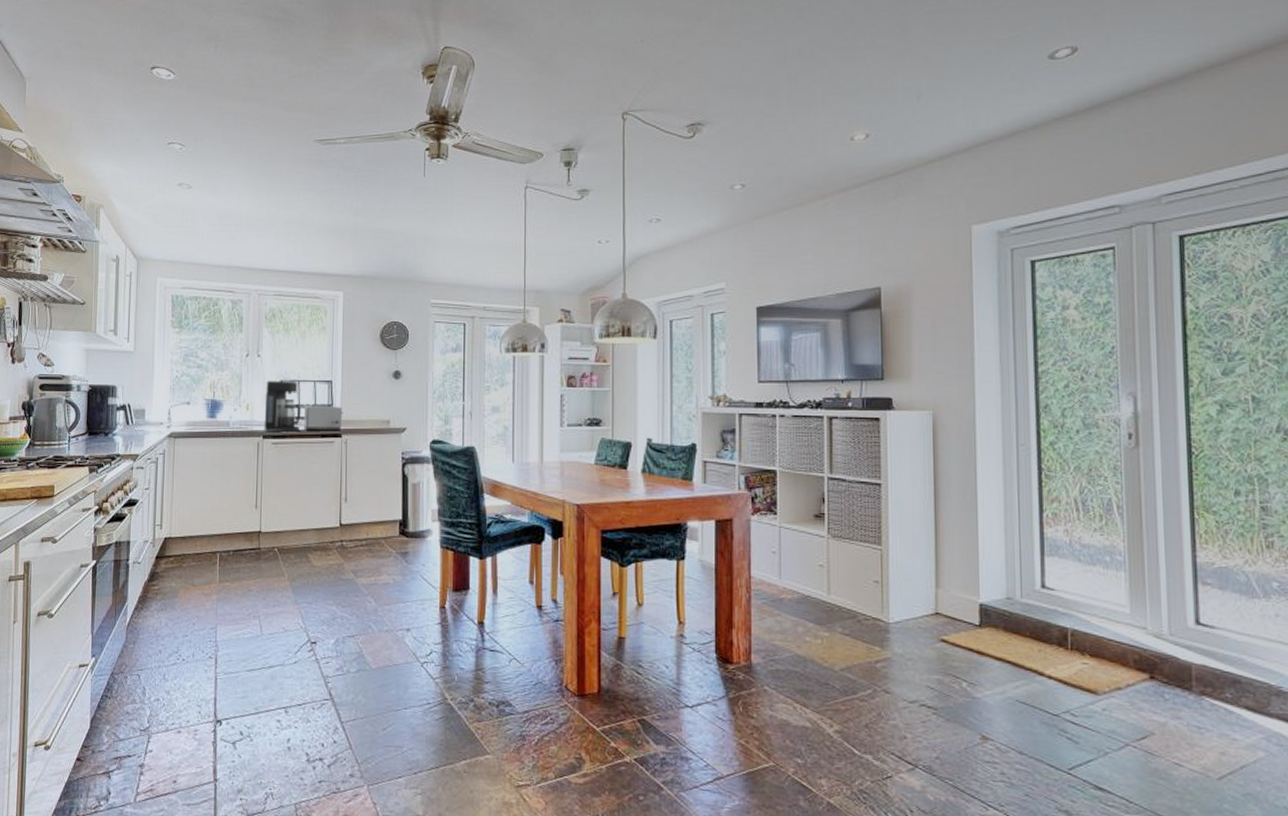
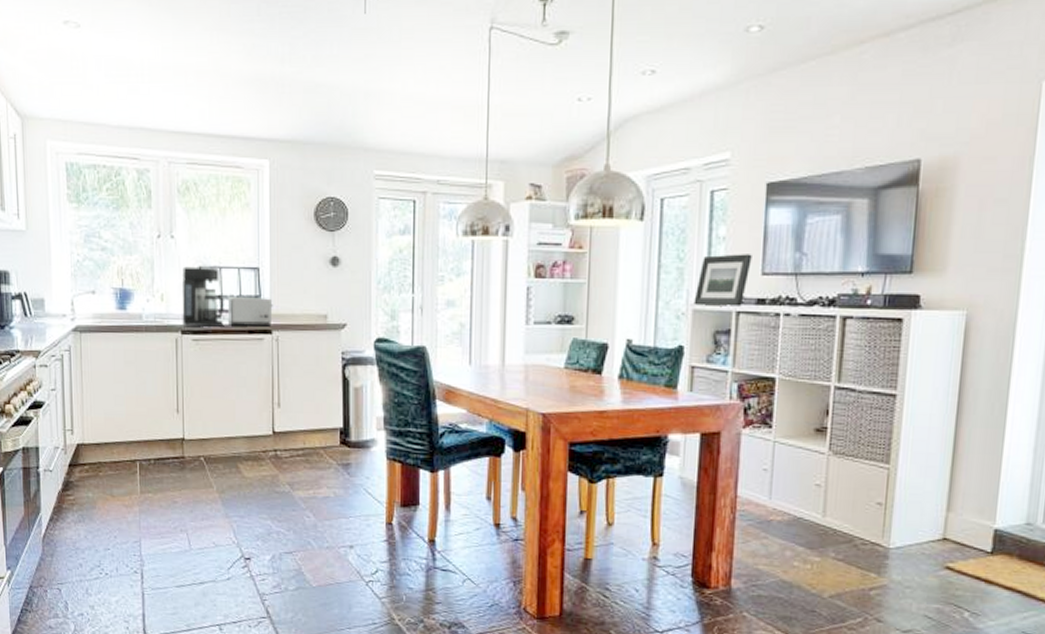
picture frame: none [702,365,749,409] -> present [693,254,752,306]

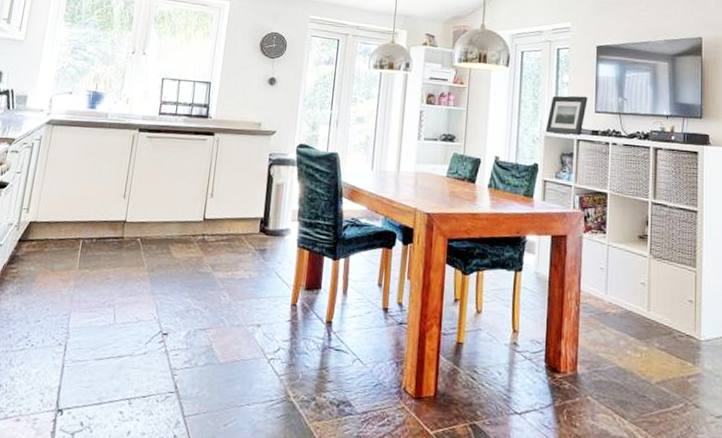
coffee maker: present [182,266,224,328] -> none [140,77,179,128]
toaster: present [227,297,273,327] -> none [178,104,218,130]

